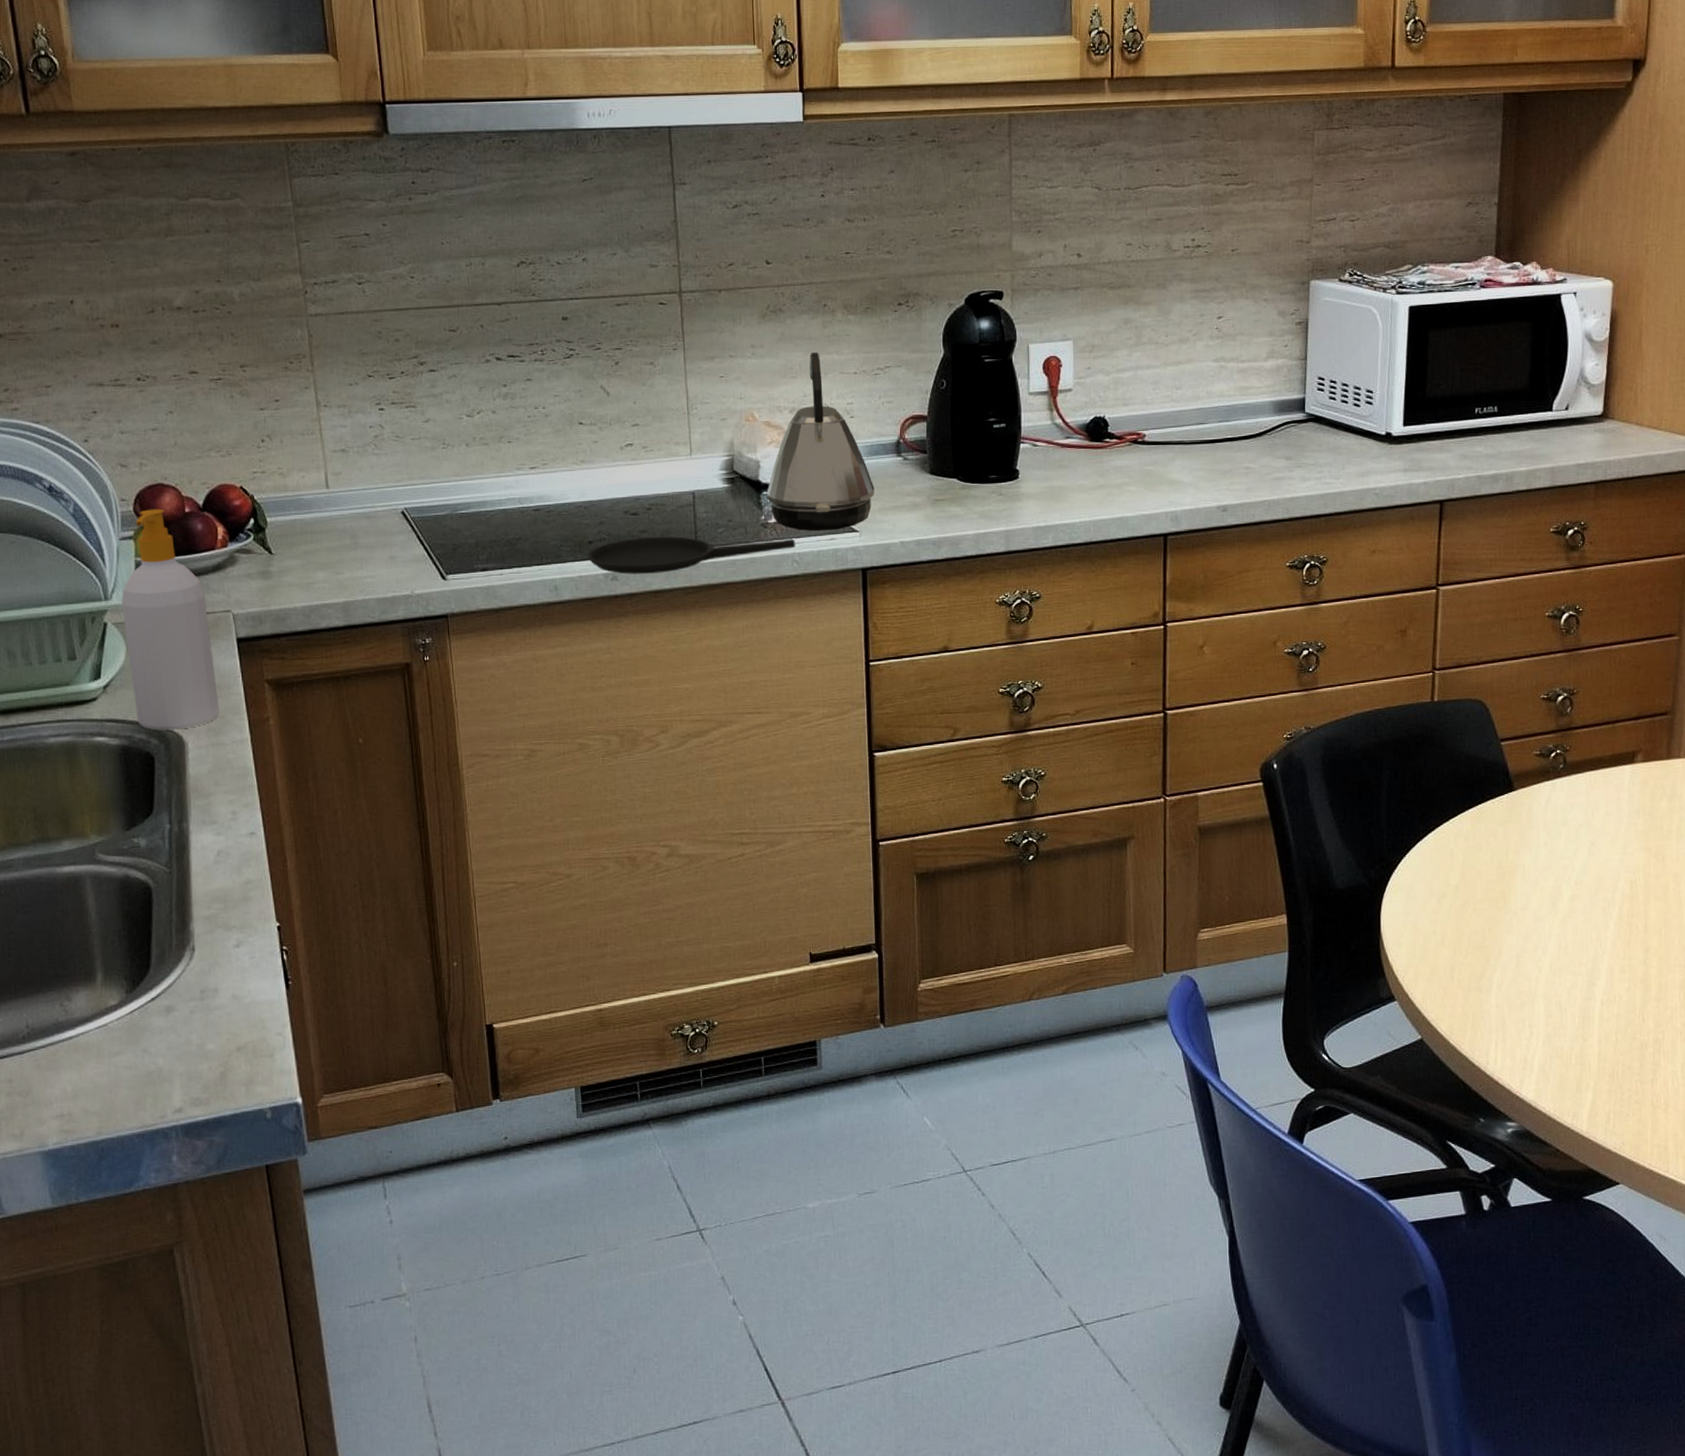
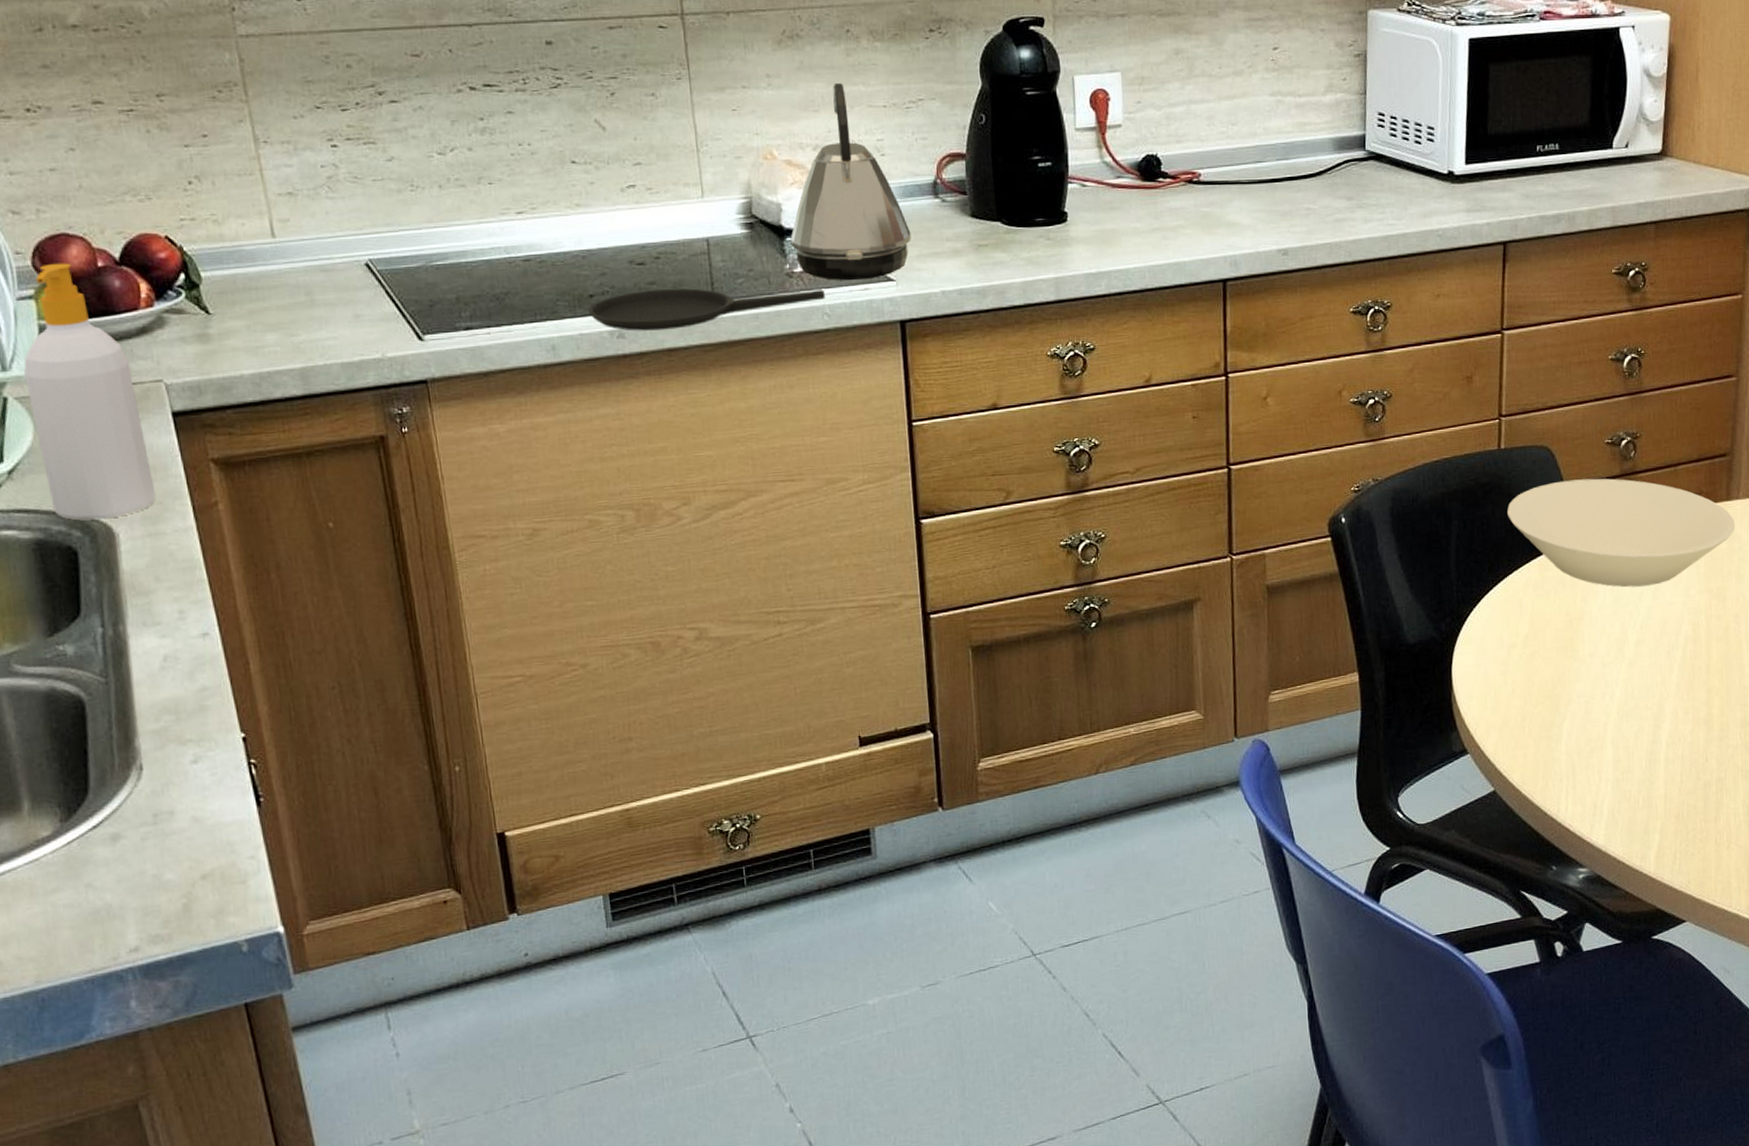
dish: none [1440,733,1676,842] -> present [1507,478,1735,587]

